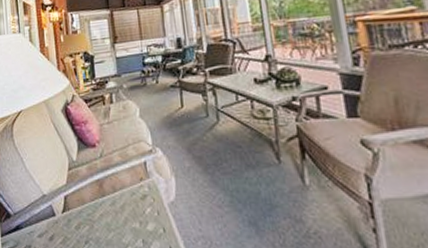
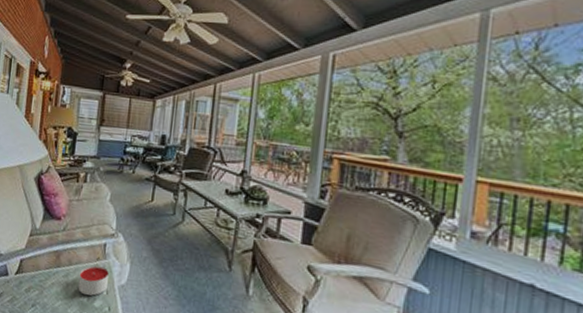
candle: none [126,186,157,220] -> present [78,265,109,296]

